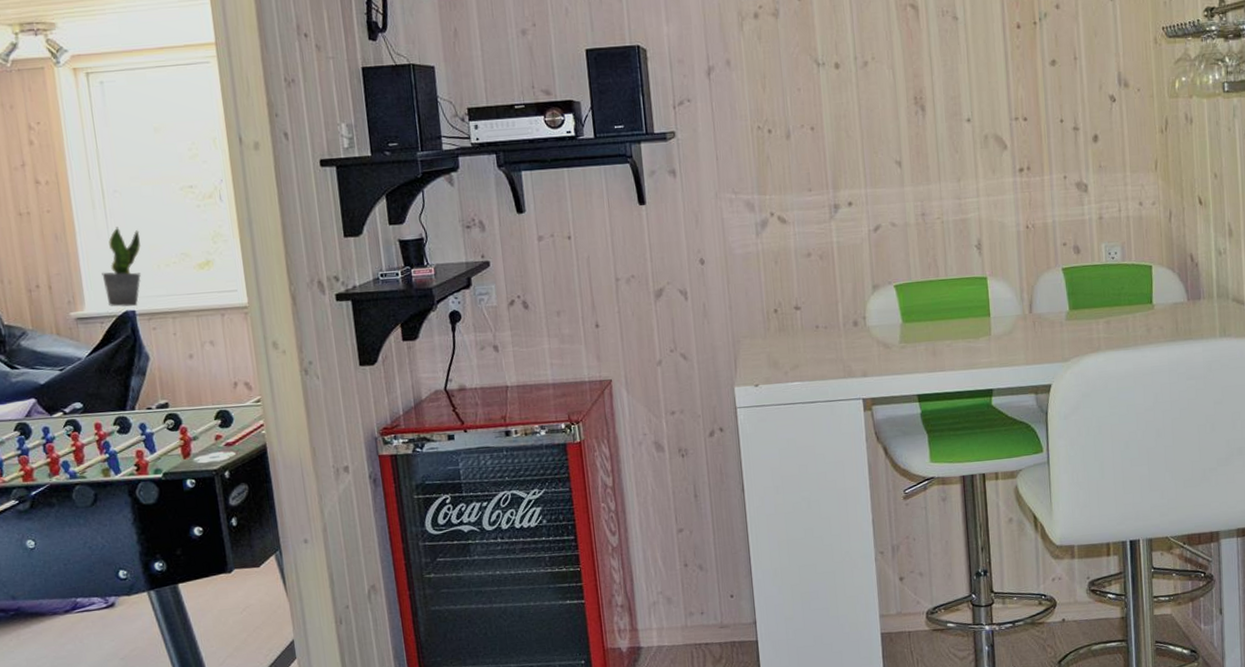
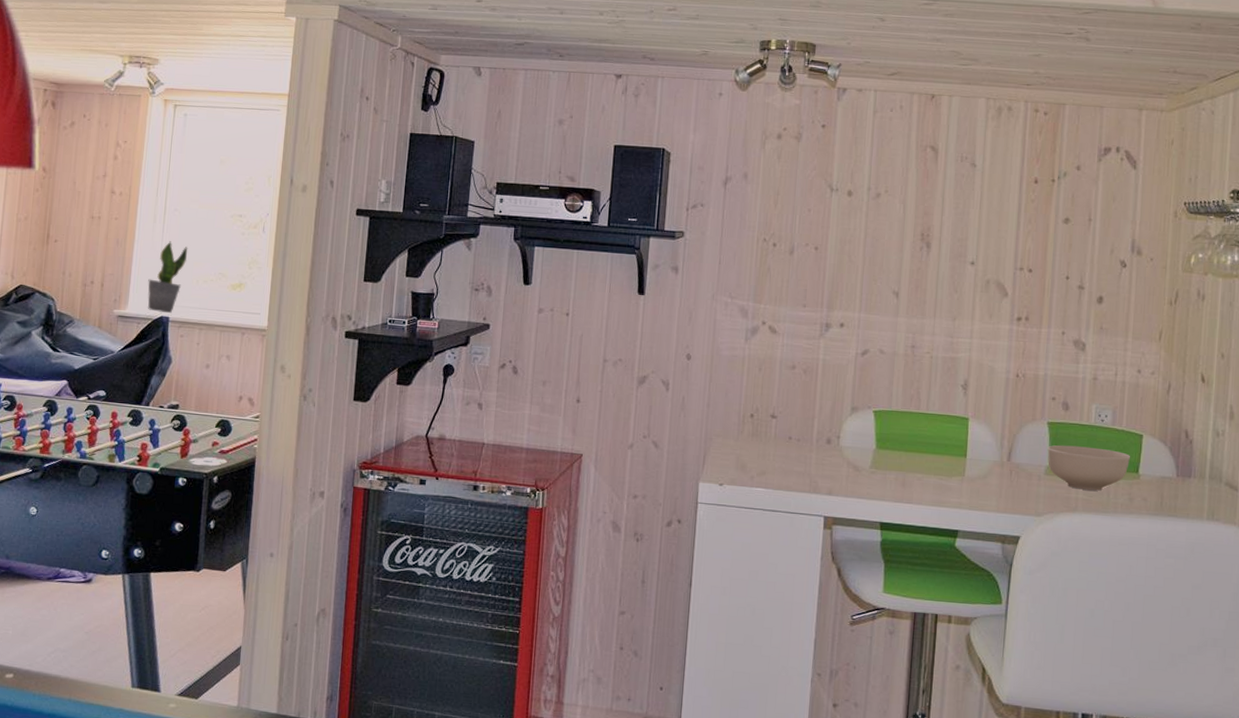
bowl: none [1065,285,1144,329] -> present [1047,445,1131,491]

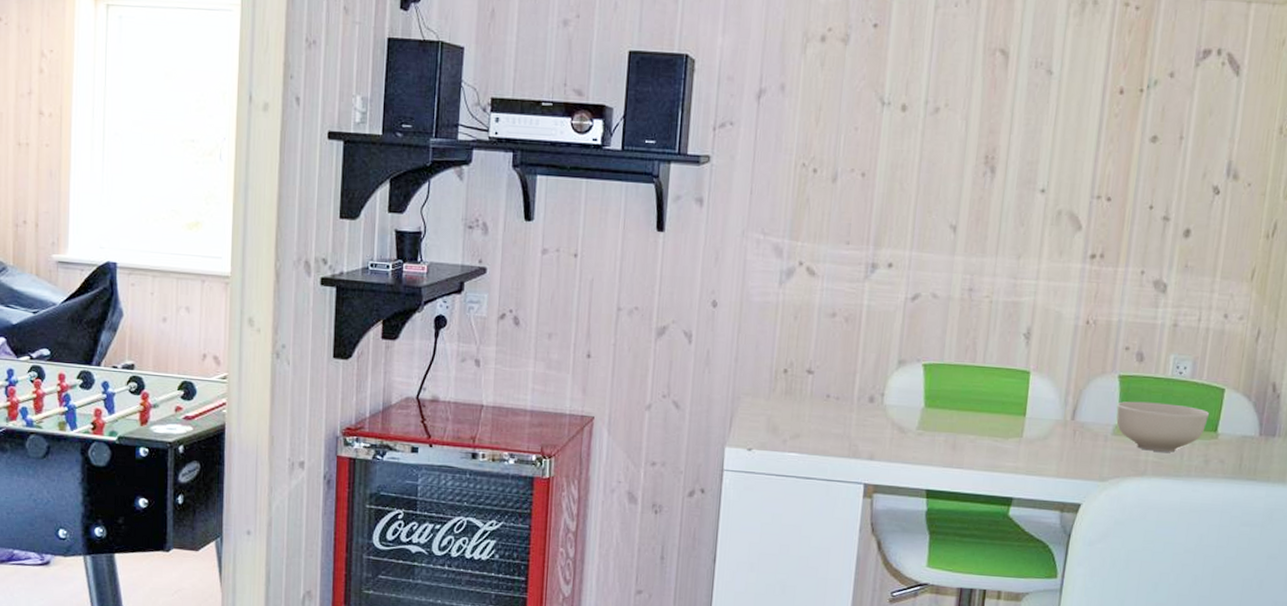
potted plant: present [147,241,188,314] -> none [89,172,134,259]

